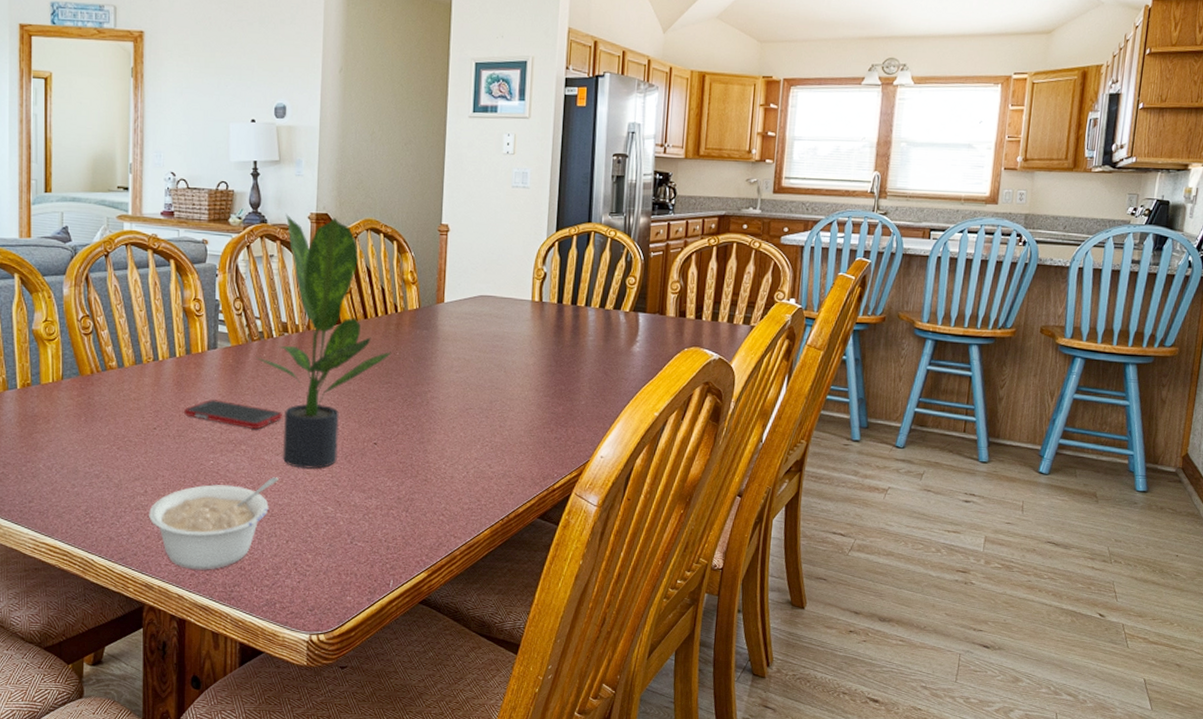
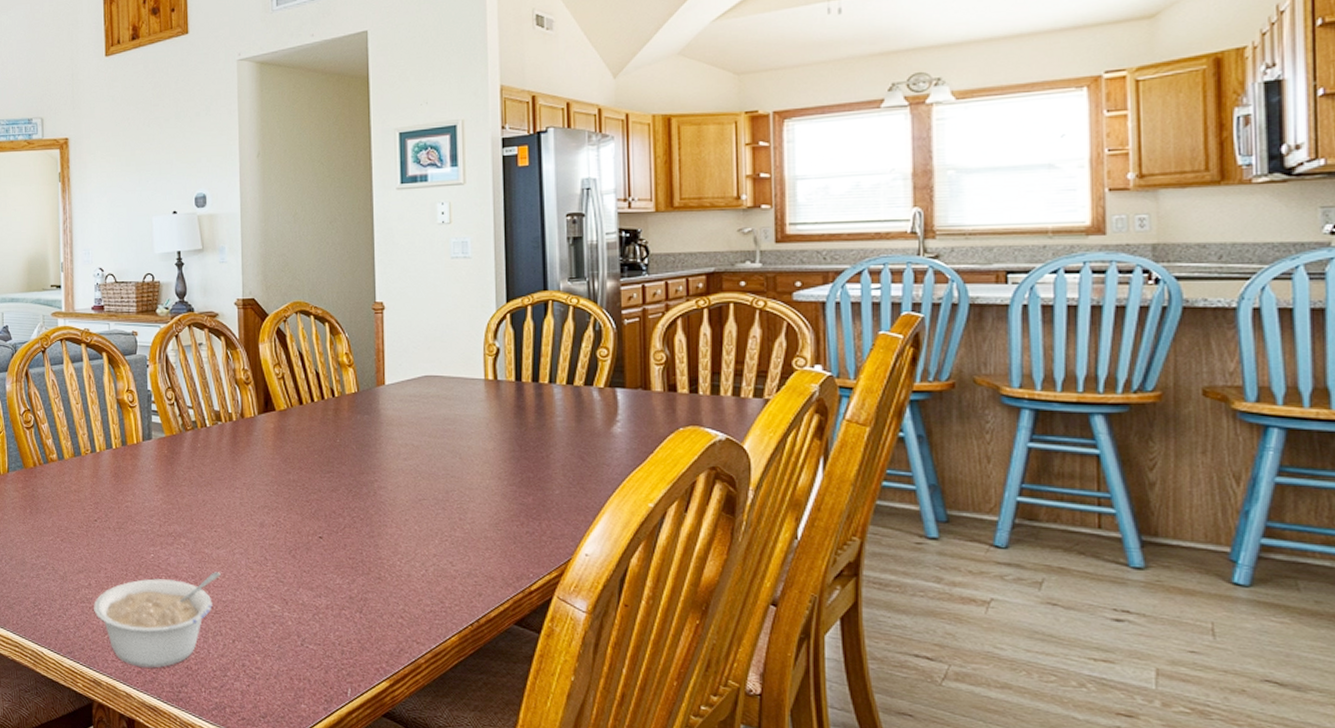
cell phone: present [184,399,283,429] -> none [123,491,222,521]
potted plant: present [256,214,392,469] -> none [191,301,332,564]

